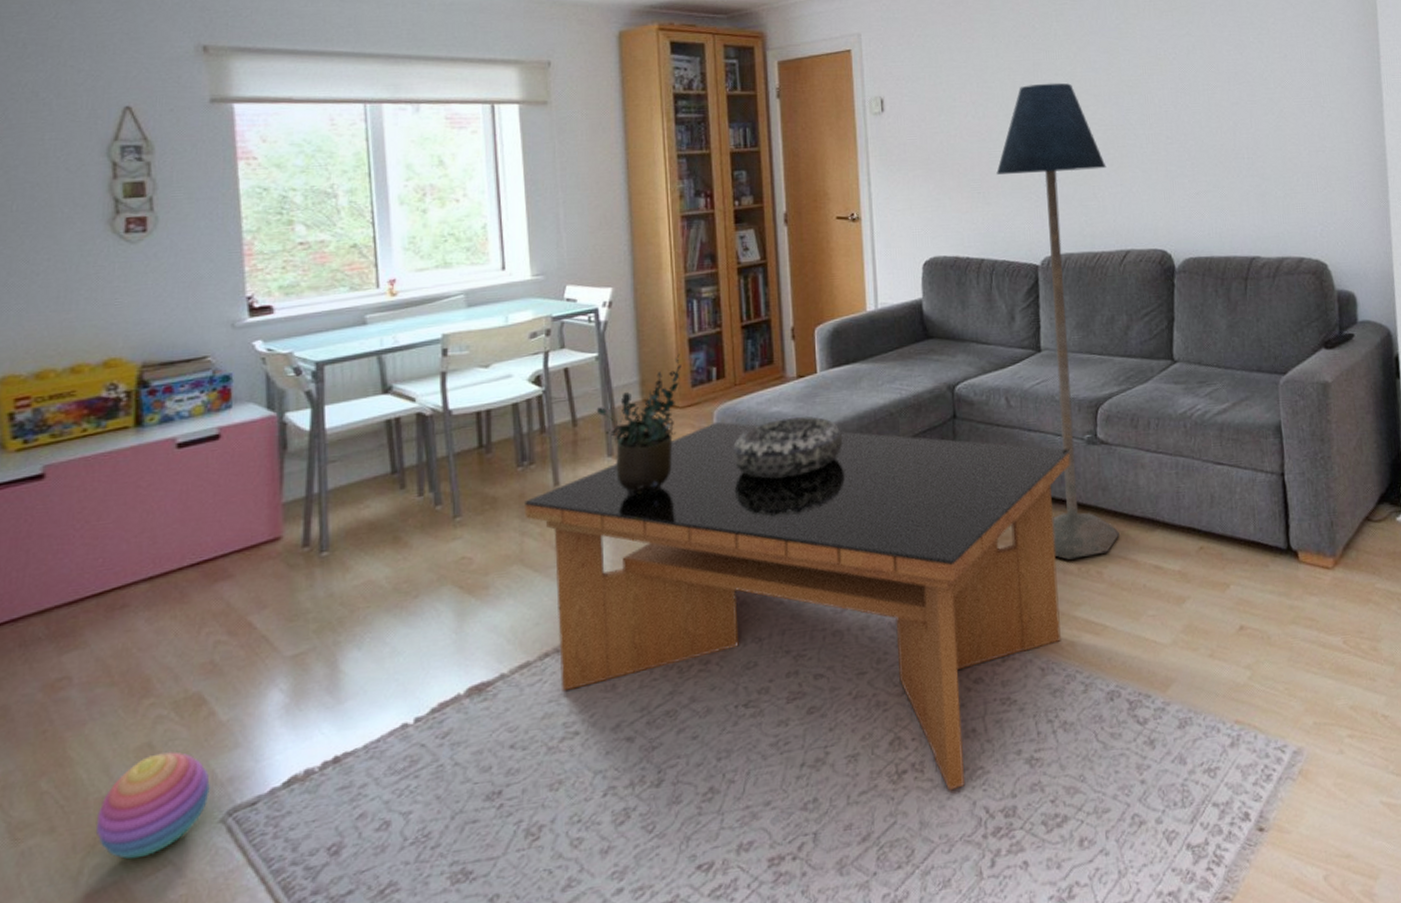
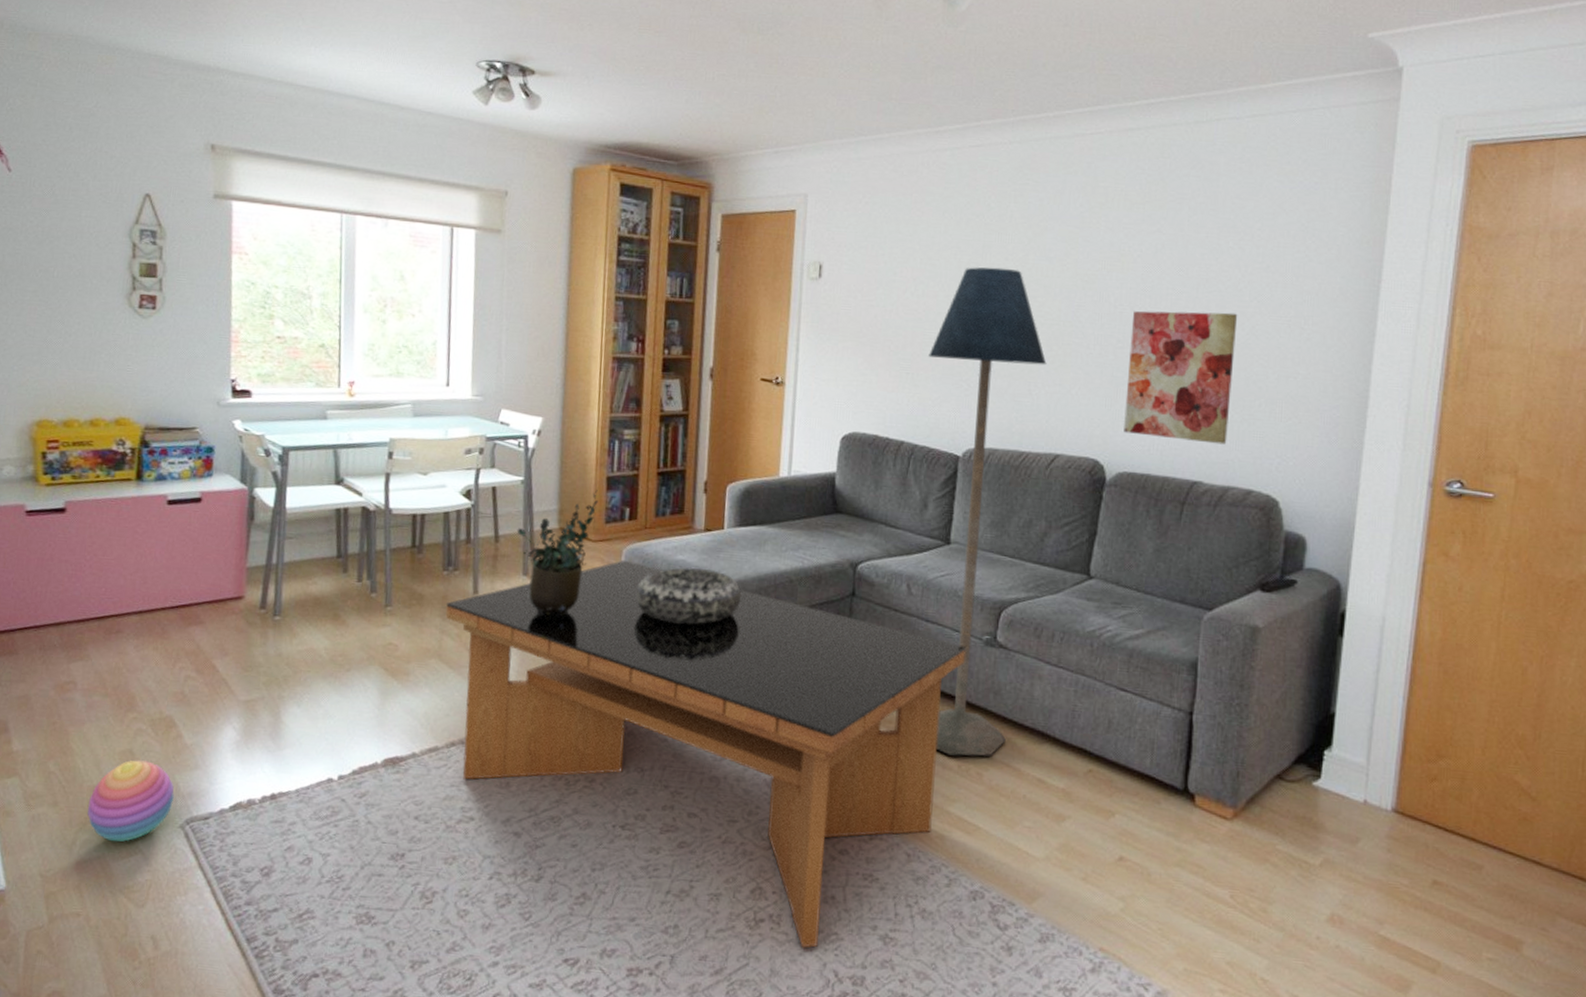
wall art: none [1176,100,1275,222] -> present [1124,311,1238,445]

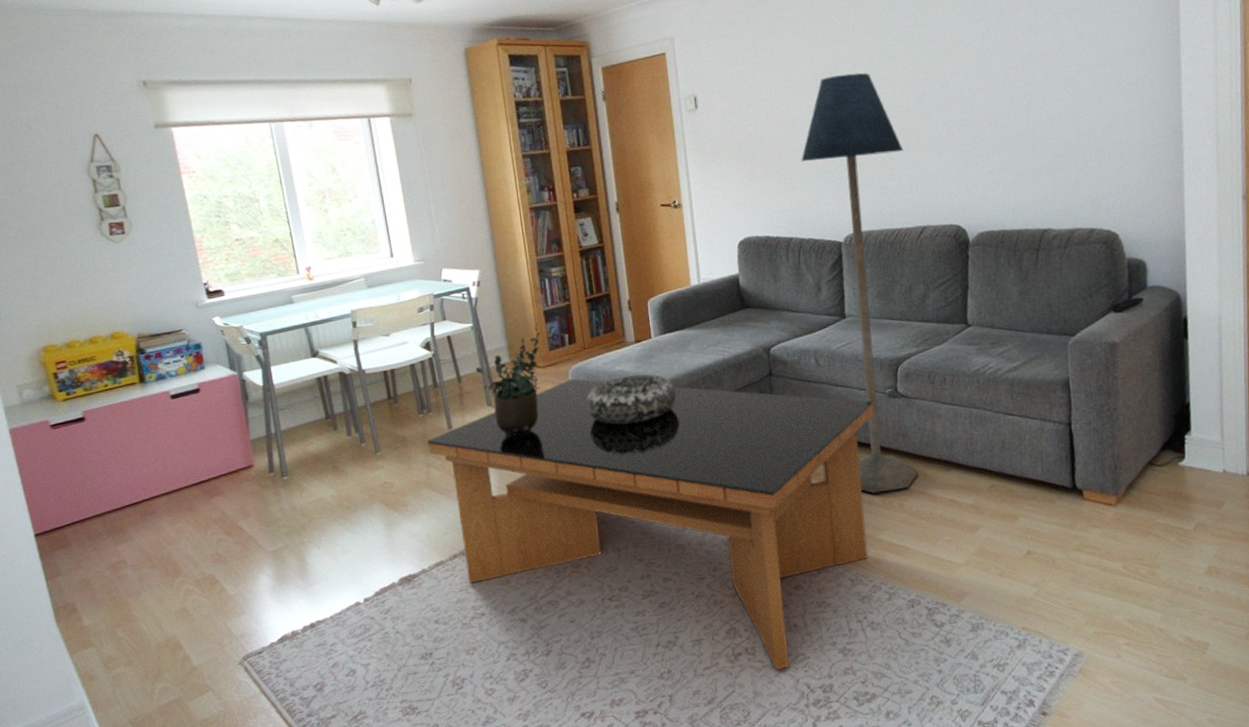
stacking toy: present [87,760,175,842] -> none [158,615,230,686]
wall art: present [1124,311,1238,445] -> none [971,79,1068,198]

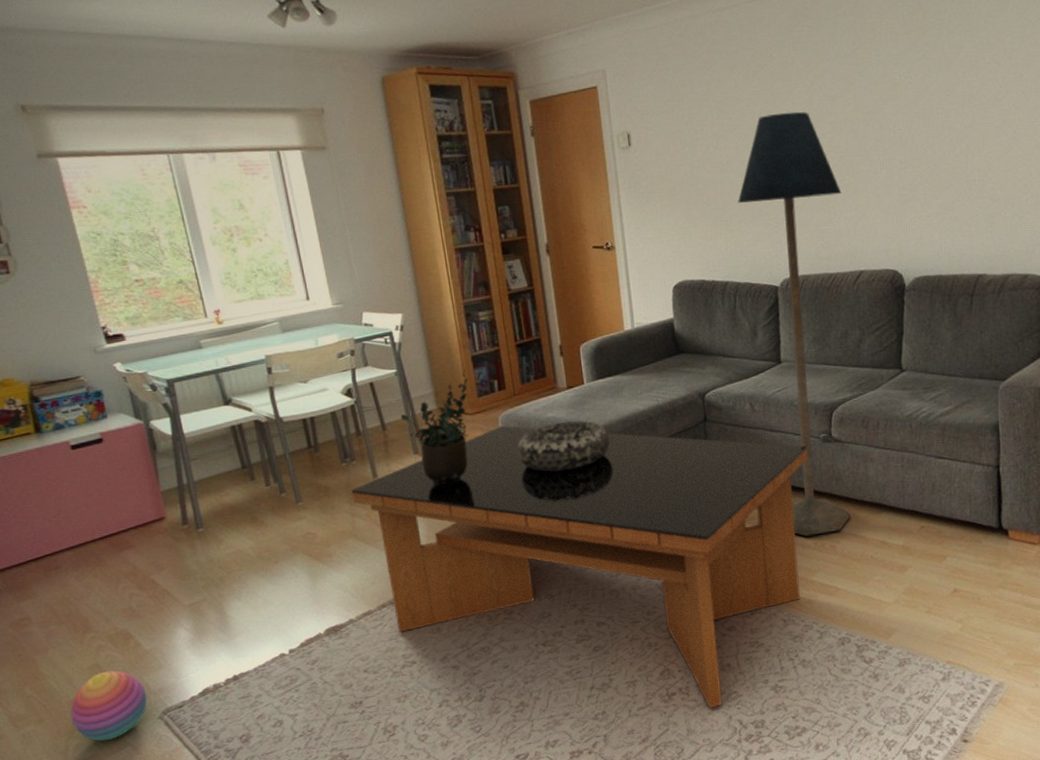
stacking toy: none [158,615,230,686] -> present [70,670,148,742]

